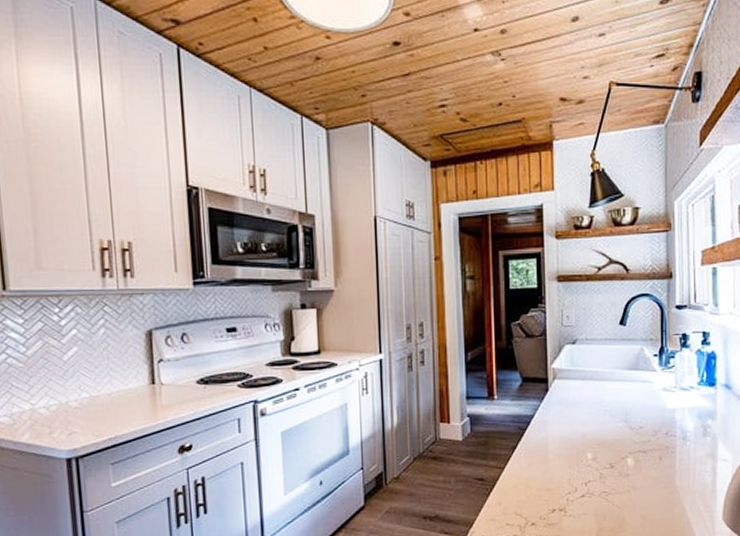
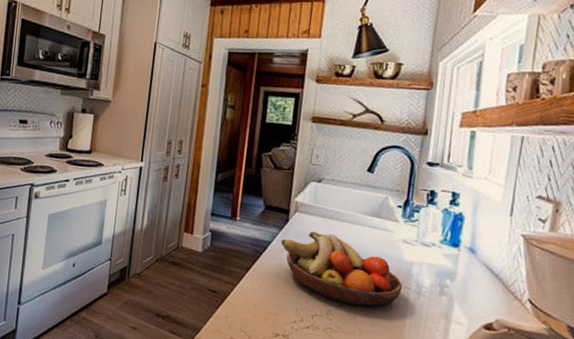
fruit bowl: none [544,395,669,465] -> present [281,231,403,307]

